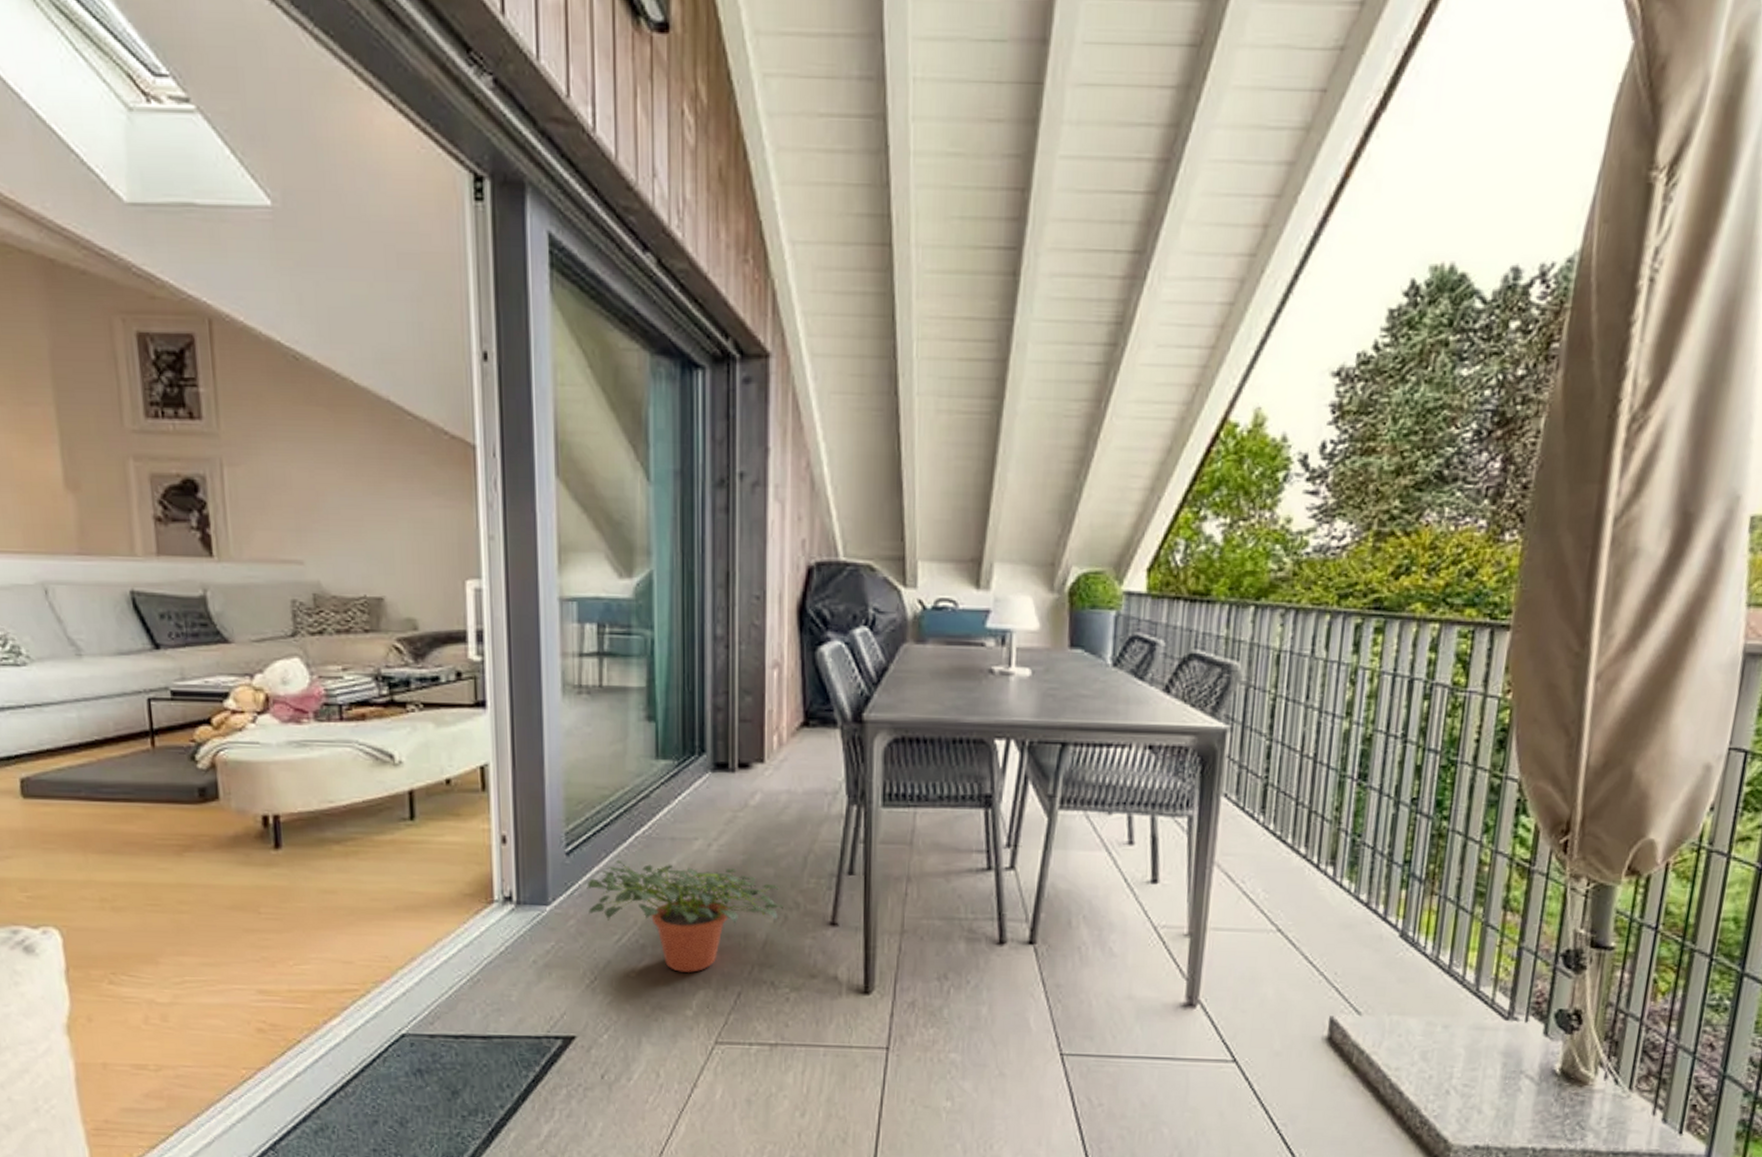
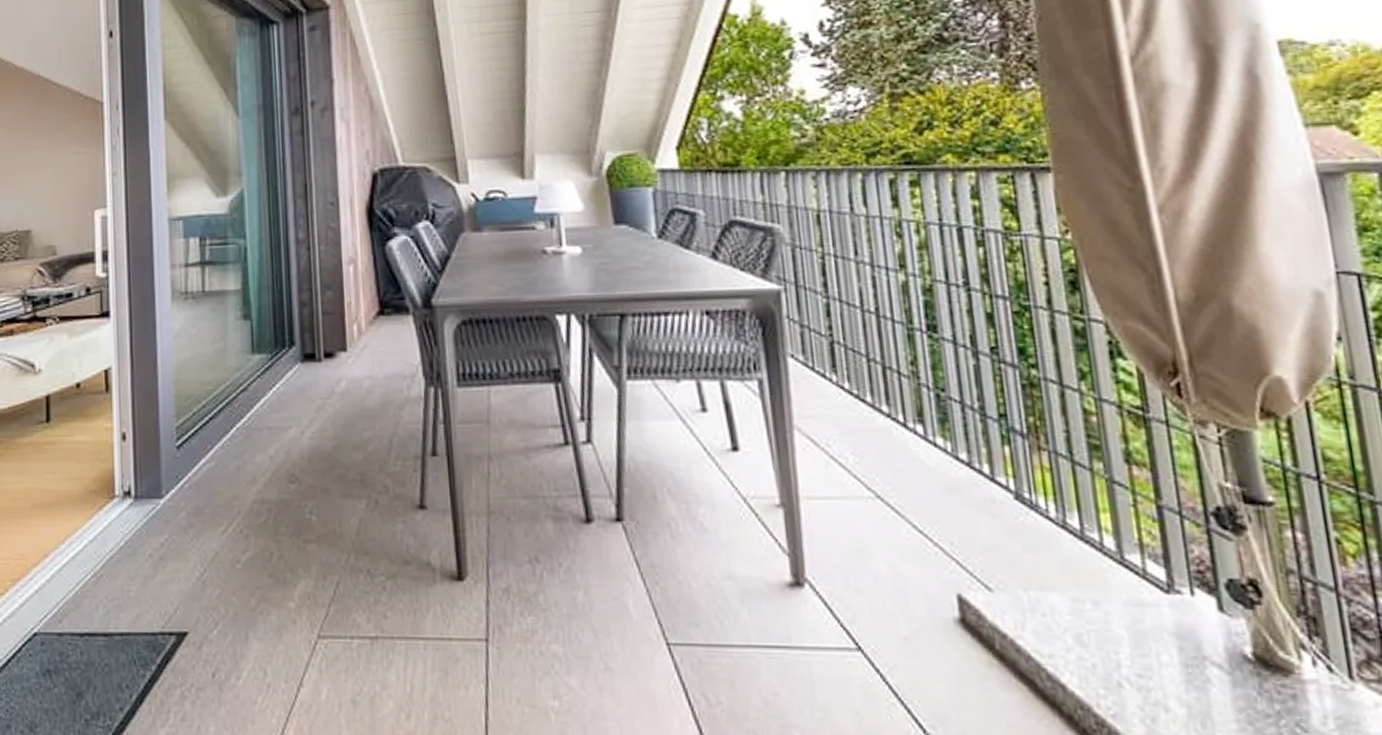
potted plant: present [587,859,783,973] -> none [195,451,374,562]

